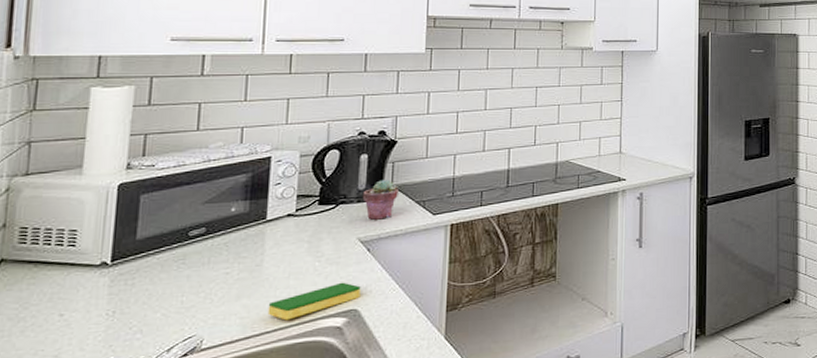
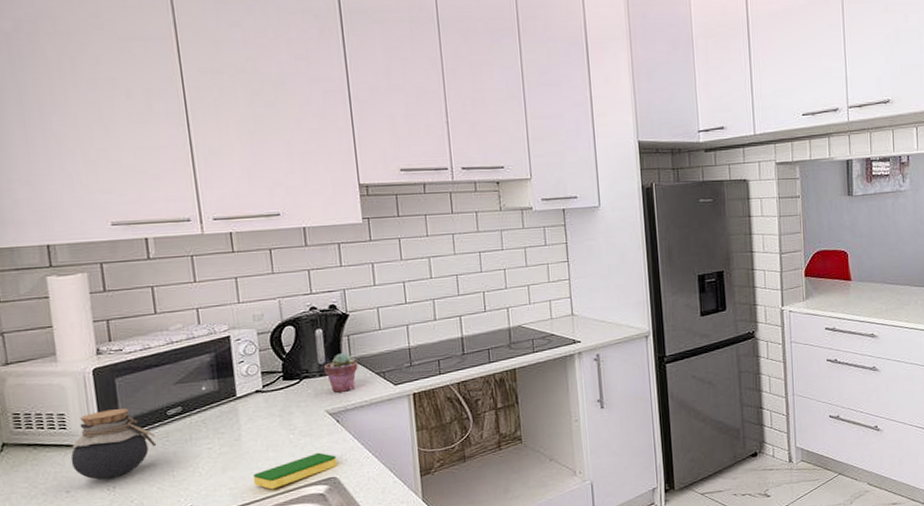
jar: none [72,227,172,304] -> present [70,408,157,481]

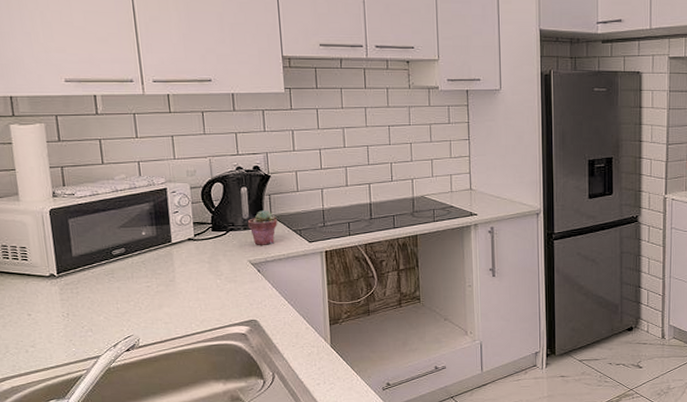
jar: present [70,408,157,481] -> none [31,246,104,307]
dish sponge: present [253,452,337,490] -> none [185,297,258,327]

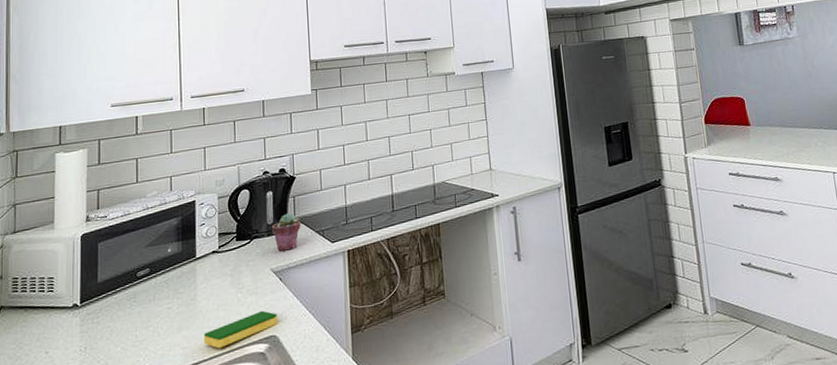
dish sponge: none [185,297,258,327] -> present [203,310,278,349]

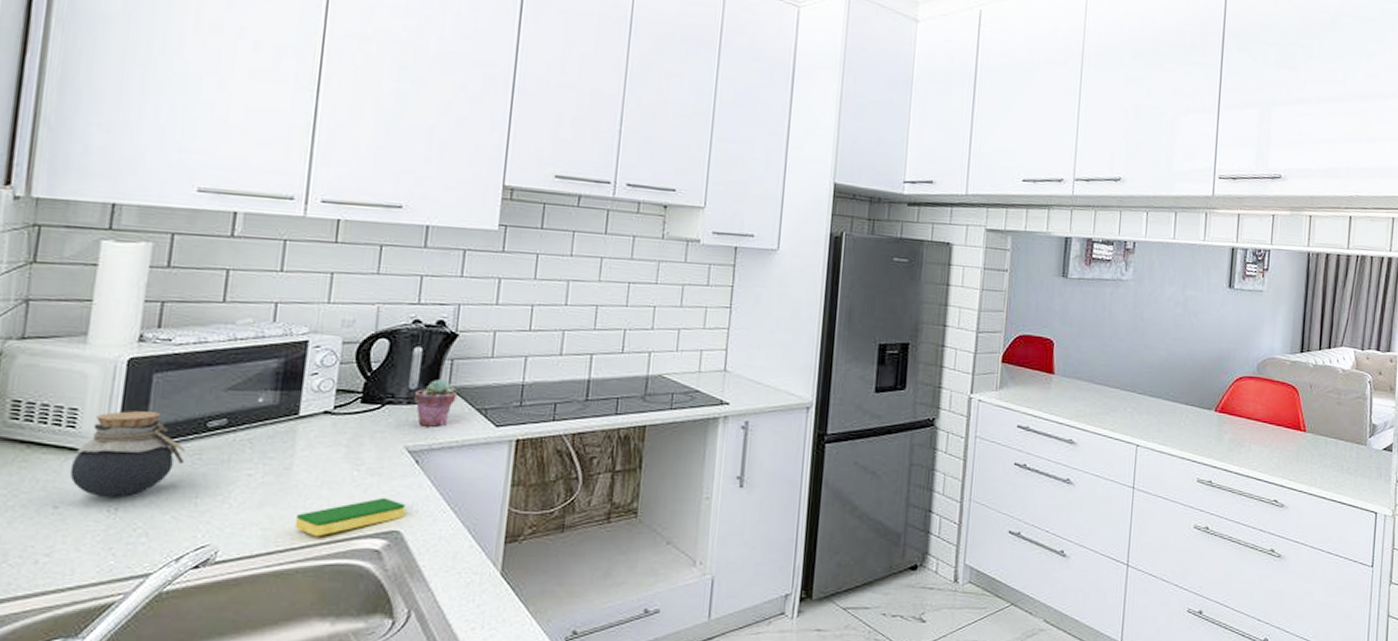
jar: none [53,271,125,341] -> present [69,411,186,499]

